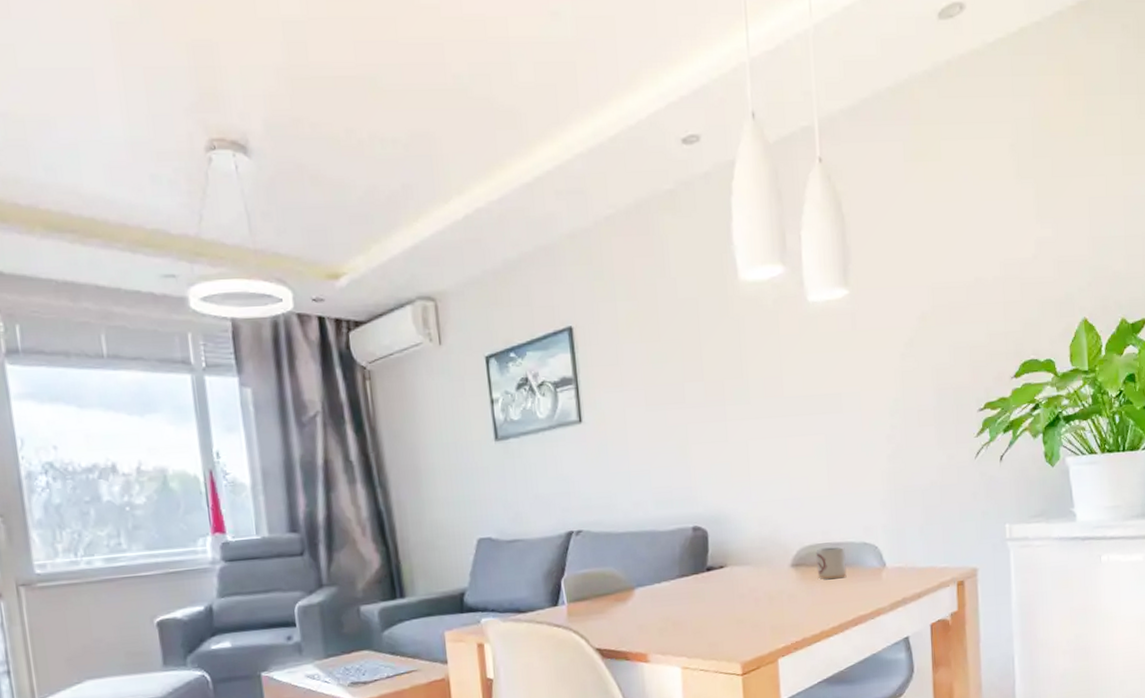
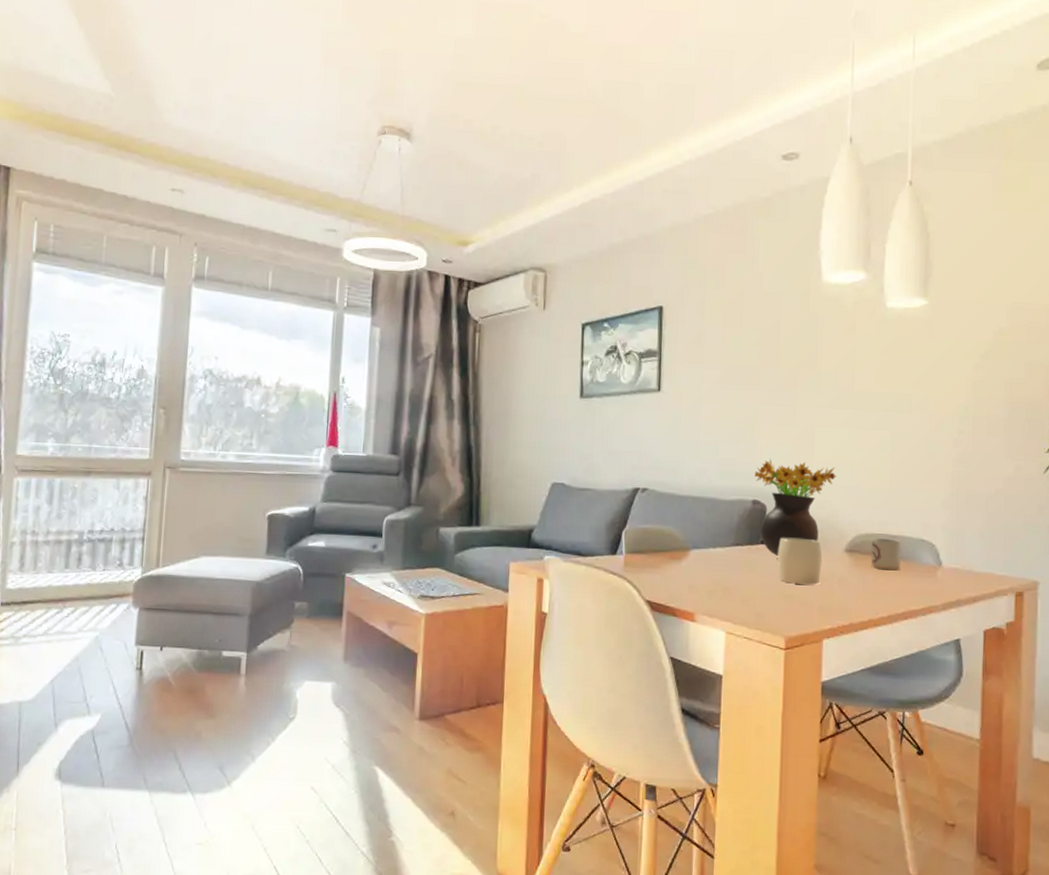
flower arrangement: none [691,480,776,582] -> present [754,458,837,556]
mug: none [724,559,770,608] -> present [777,537,822,585]

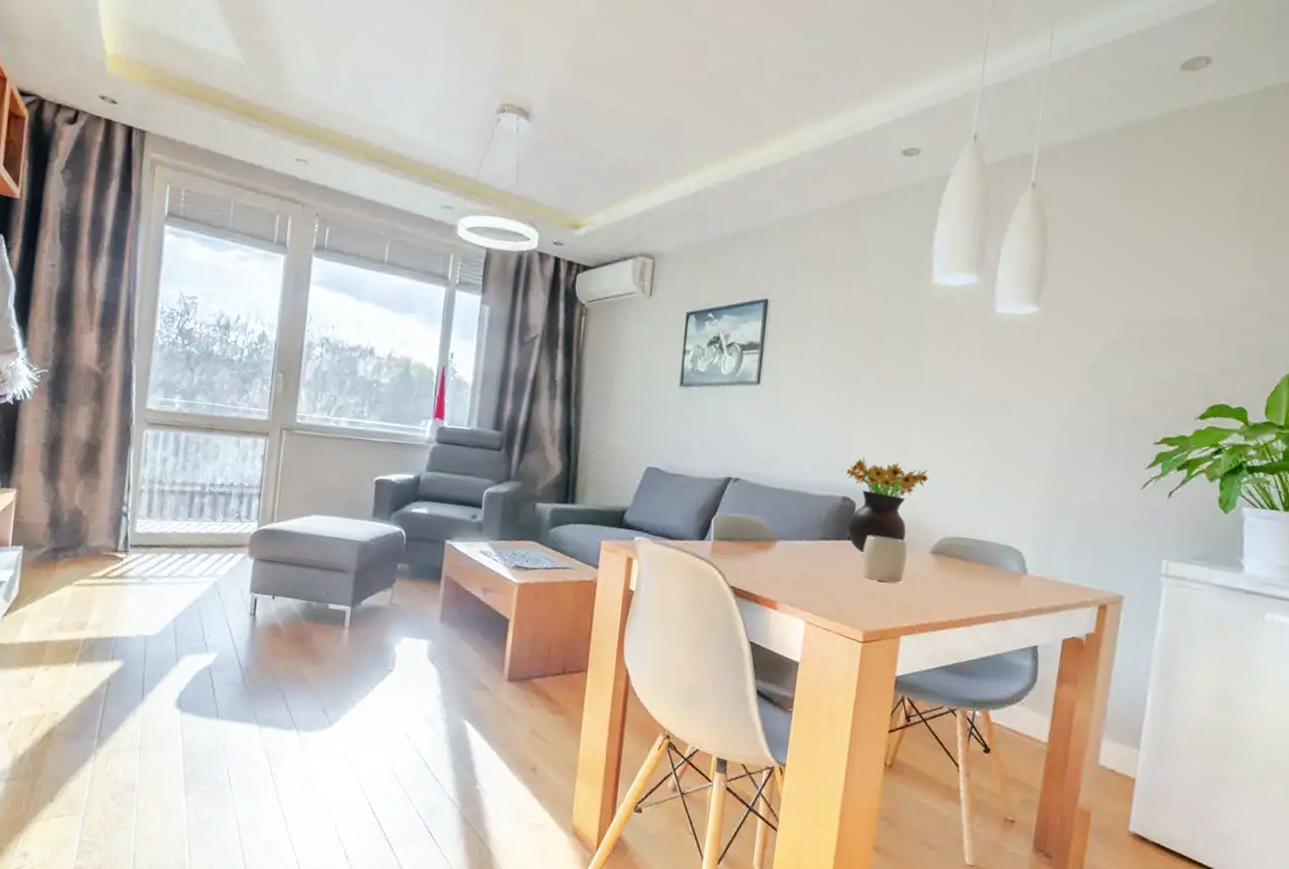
cup: present [870,538,901,571] -> none [955,542,988,575]

